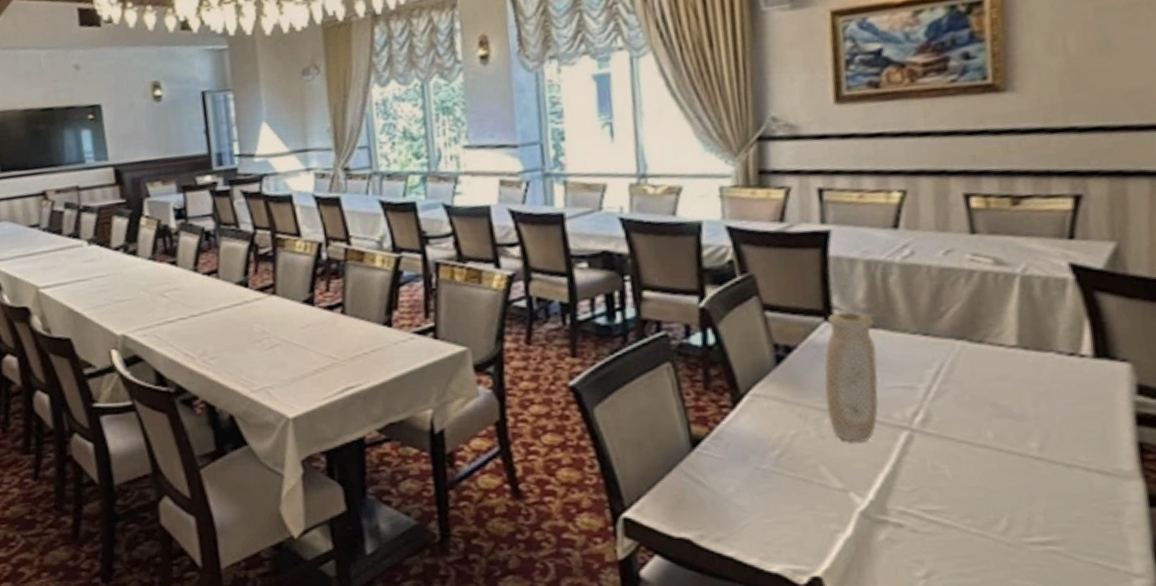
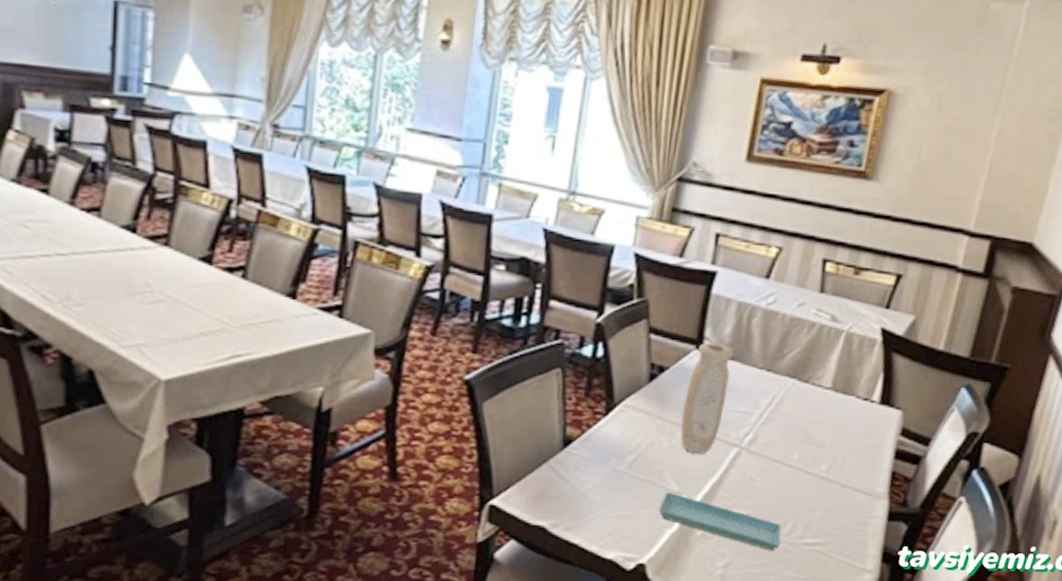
saucer: none [822,489,997,555] -> present [658,491,782,551]

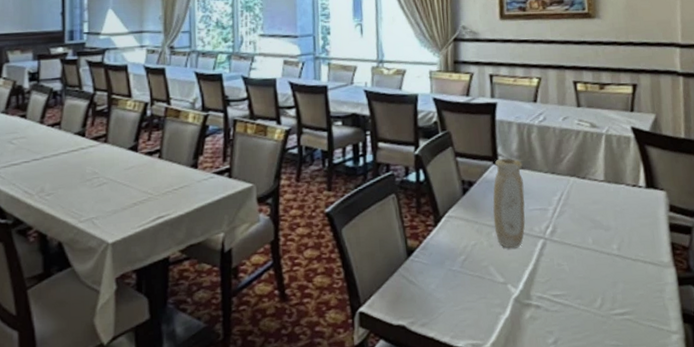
saucer: present [658,491,782,551] -> none [491,283,596,324]

